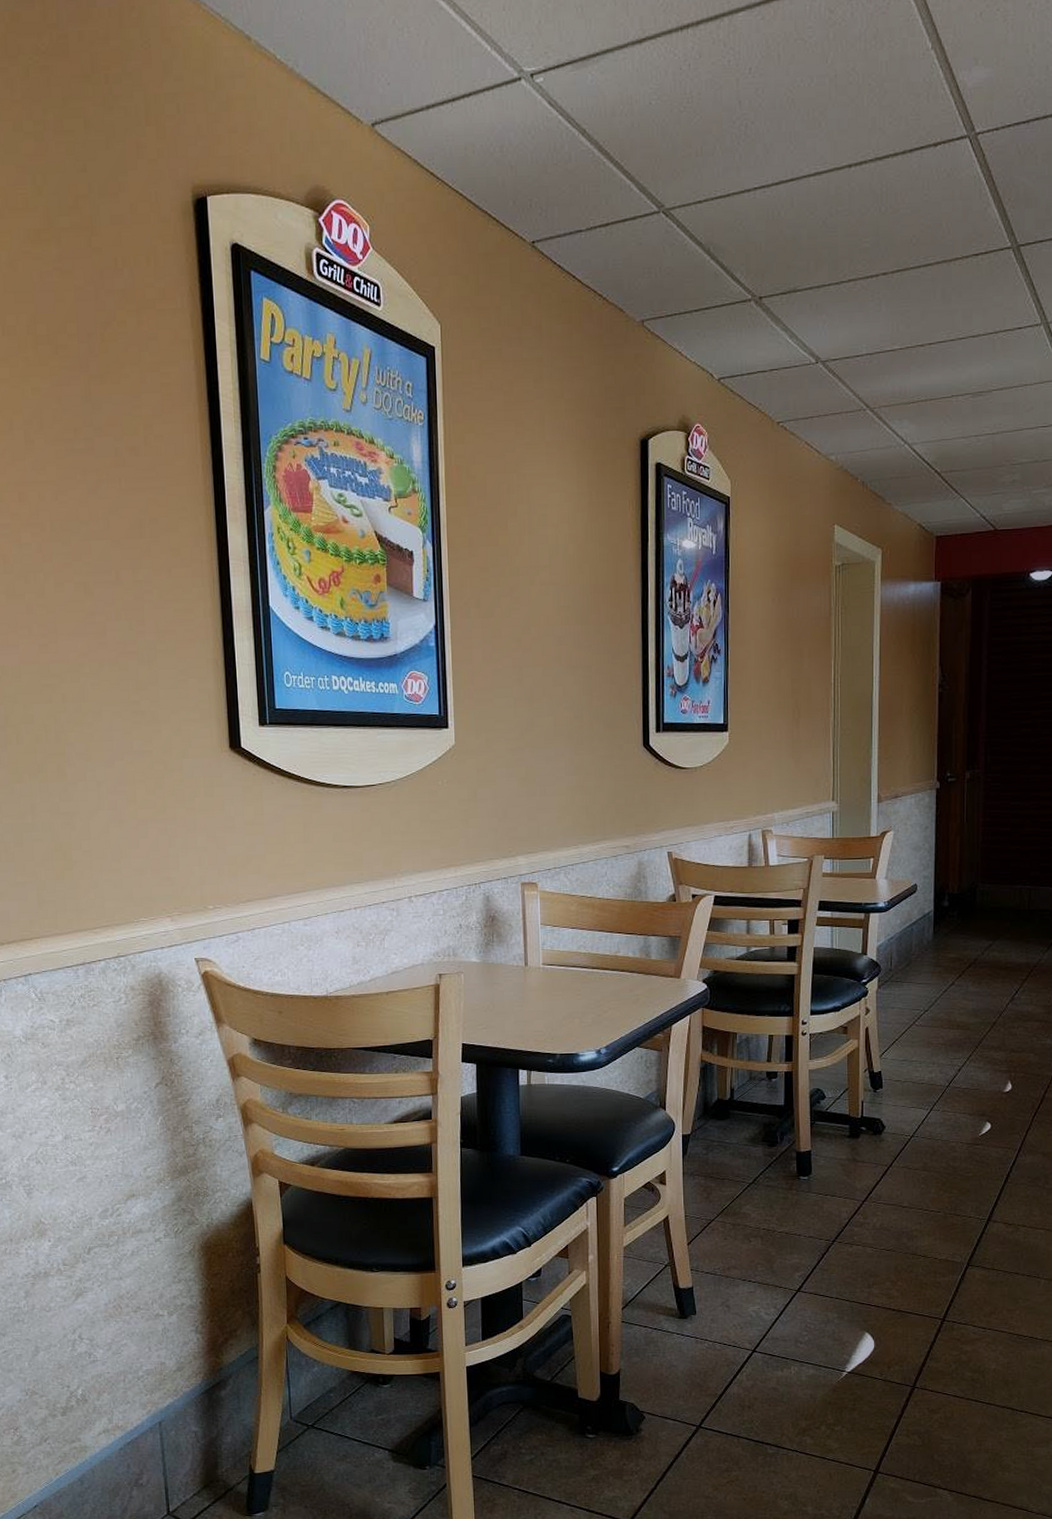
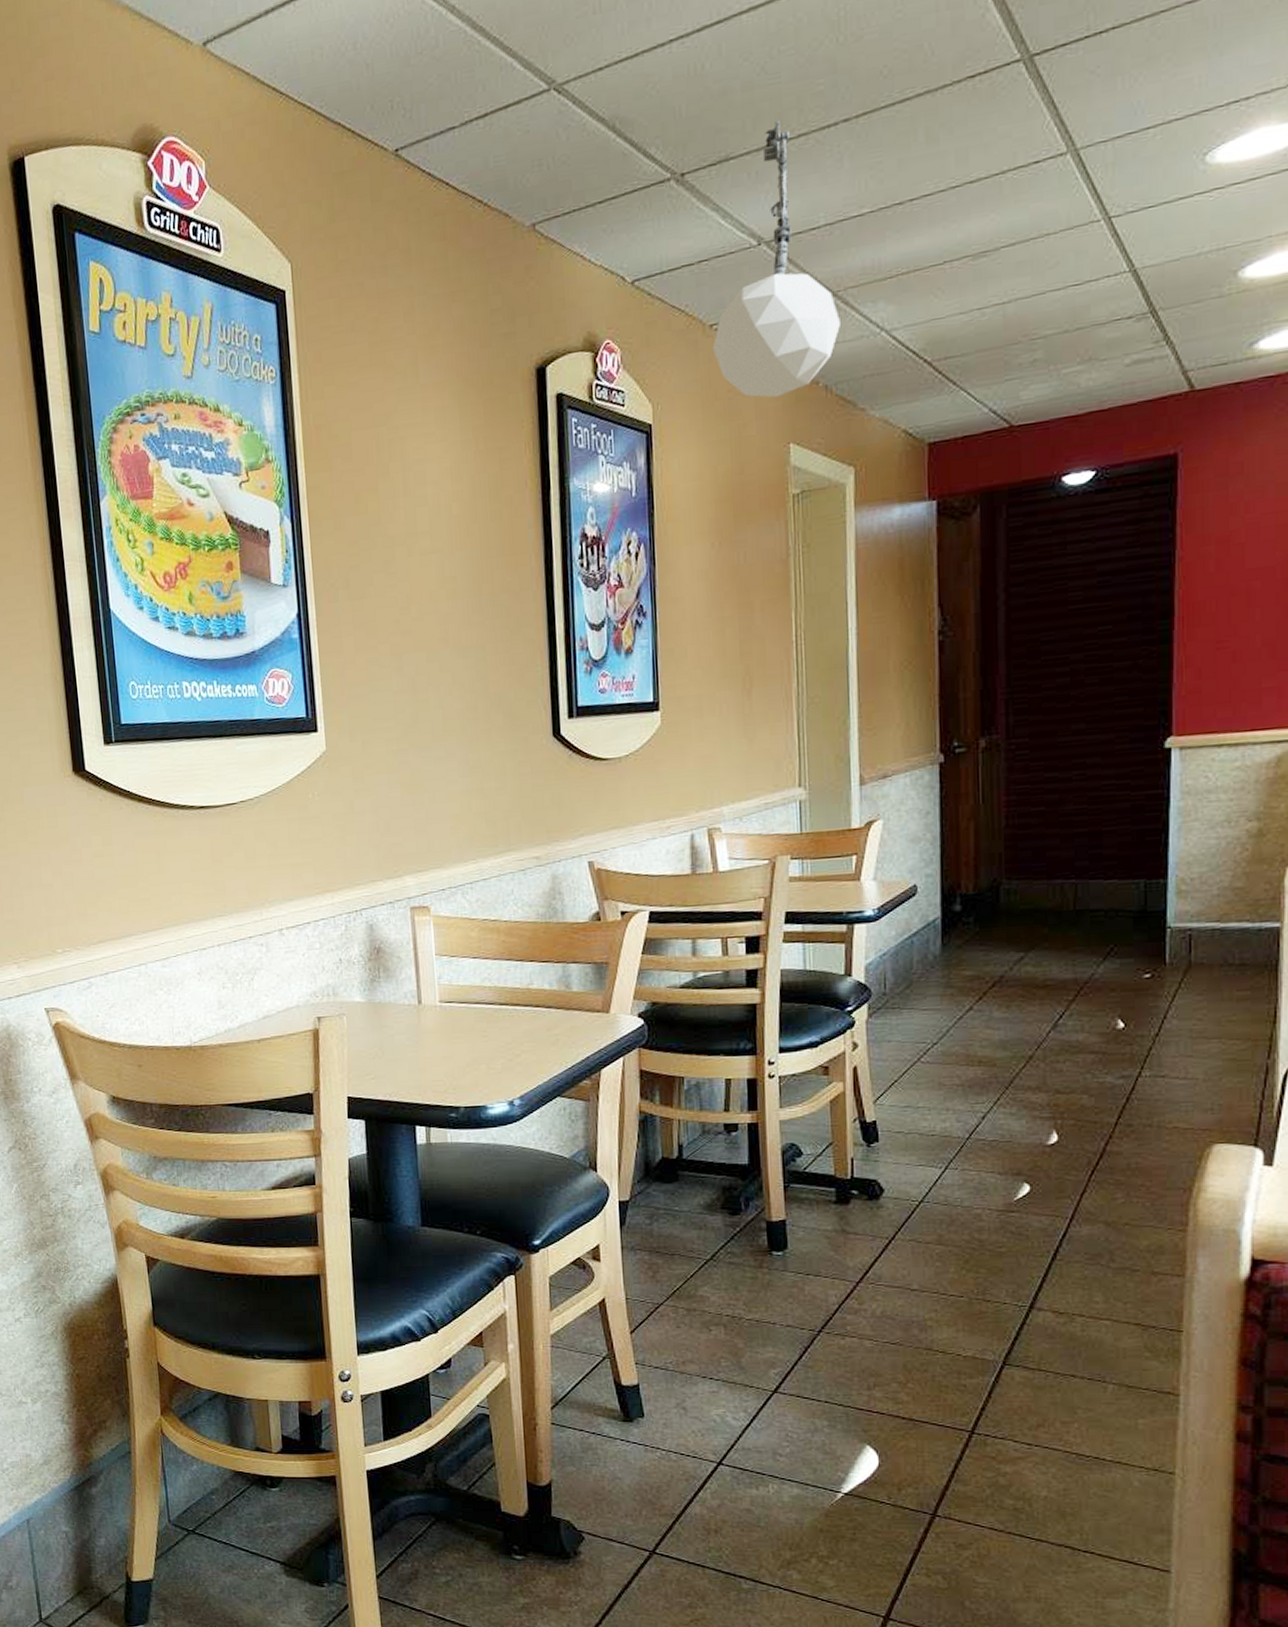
pendant light: none [778,265,875,487] -> present [712,120,840,398]

